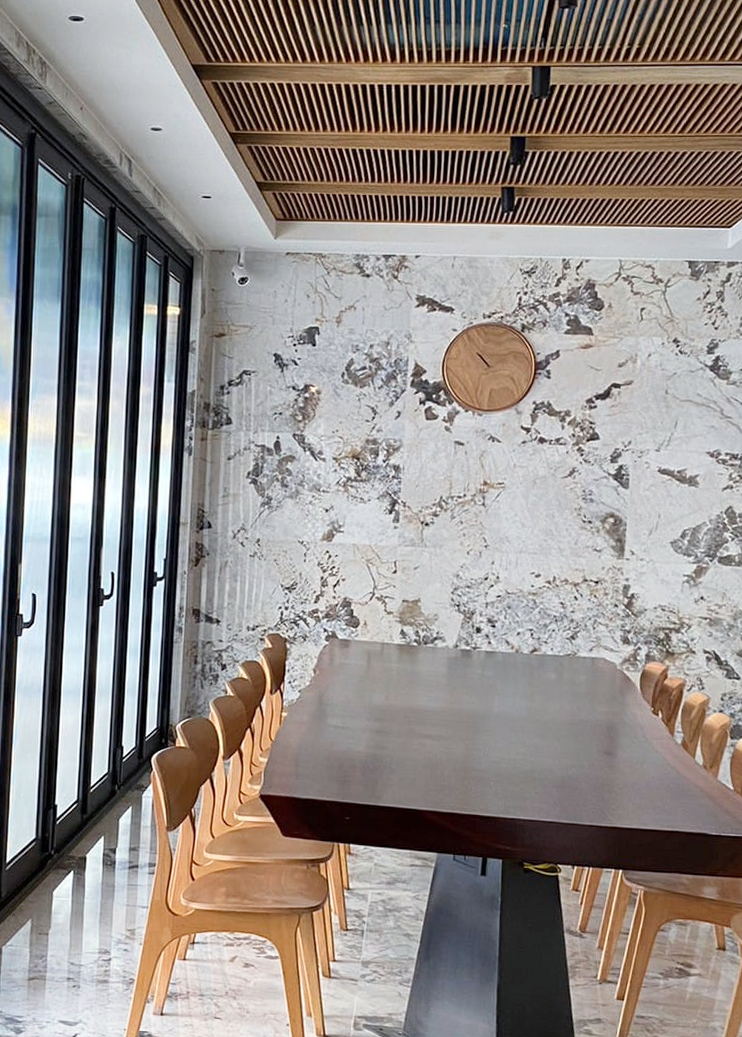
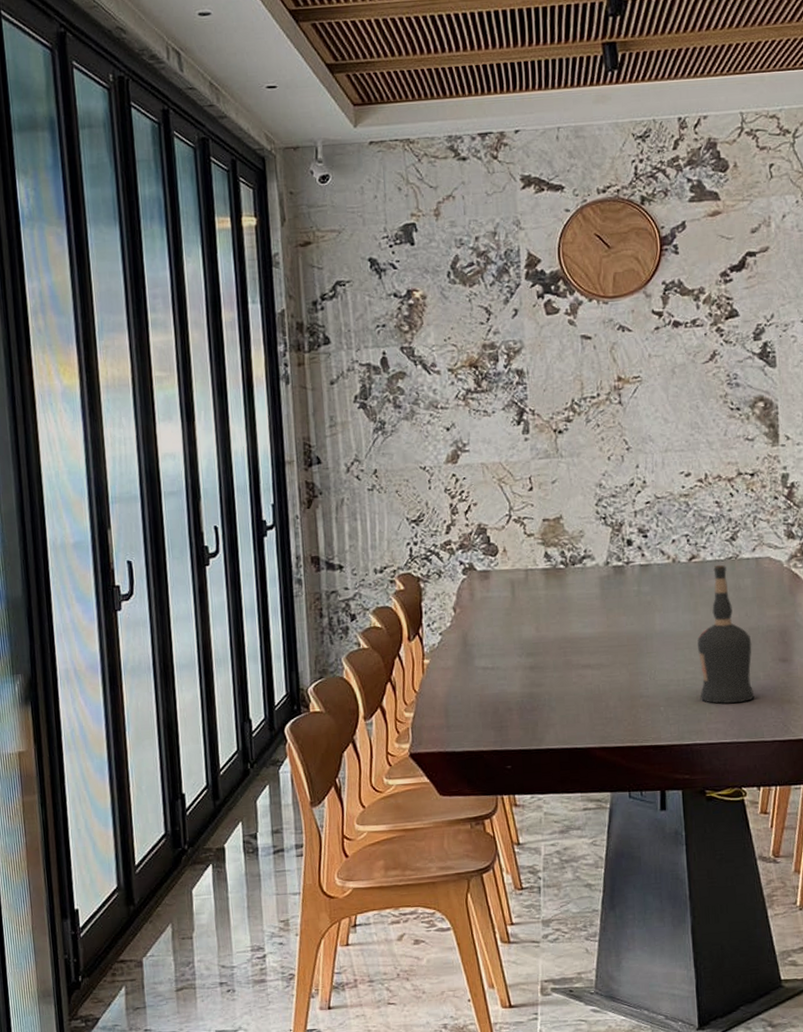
liquor bottle: none [527,660,580,786] -> present [697,565,755,704]

